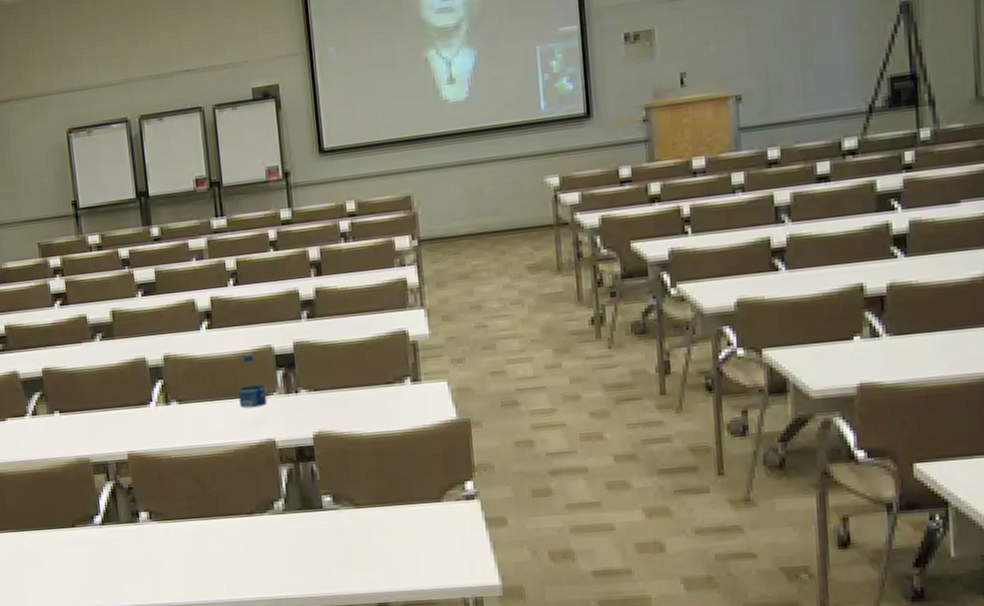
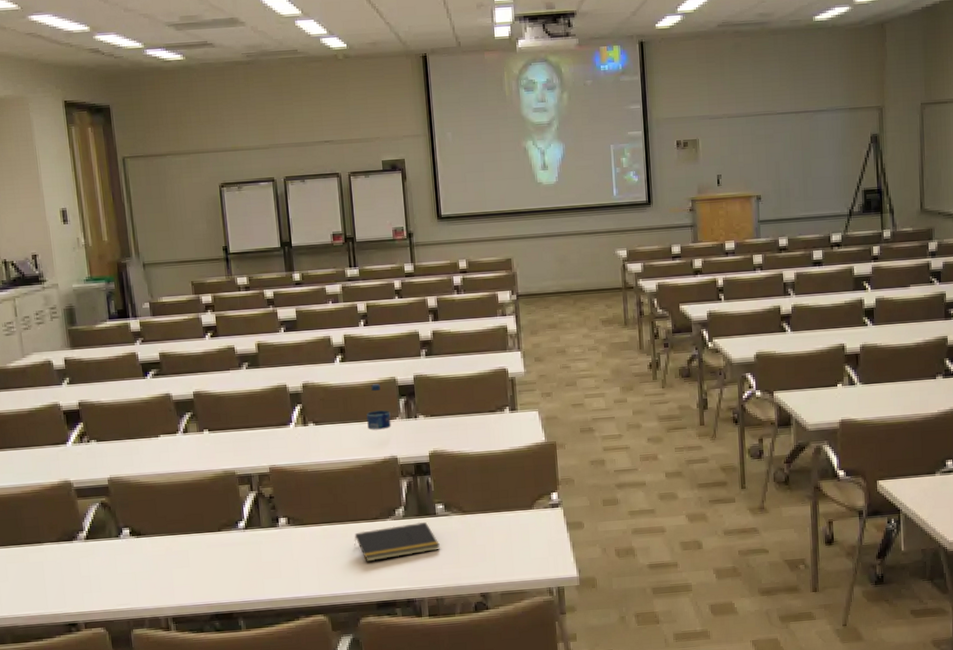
notepad: none [226,517,328,565] -> present [354,522,440,562]

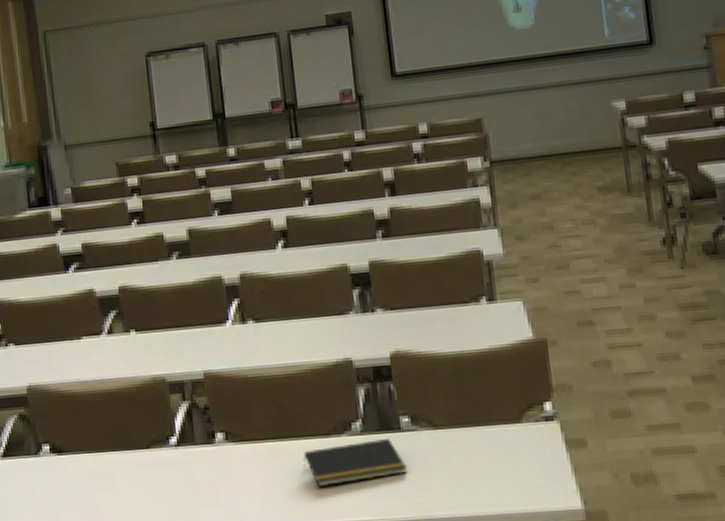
water bottle: present [366,384,392,431] -> none [314,272,344,328]

